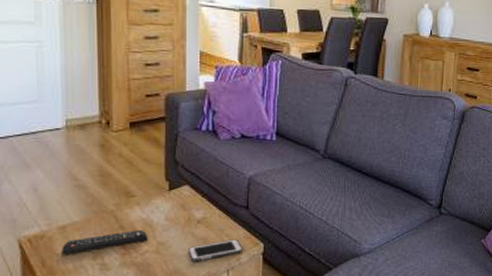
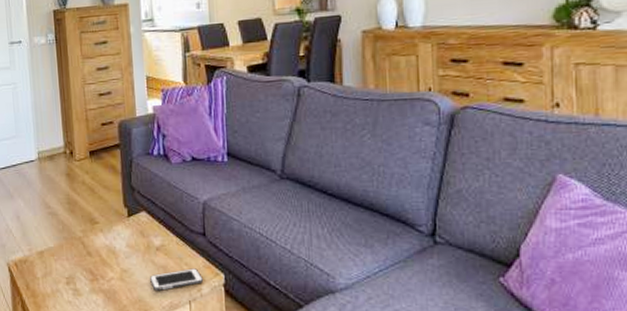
remote control: present [62,229,148,254] -> none [41,256,113,278]

